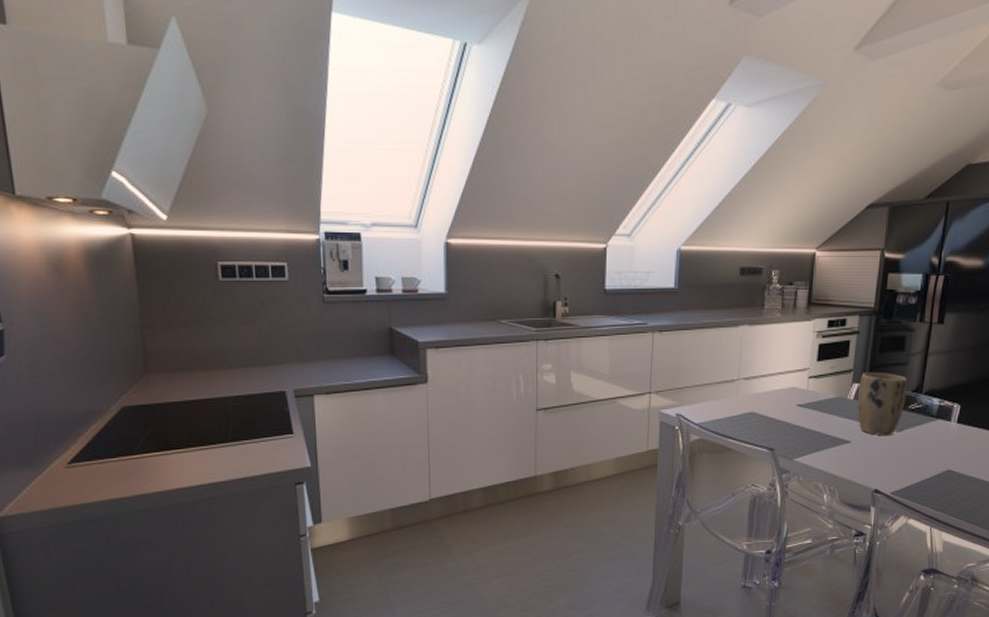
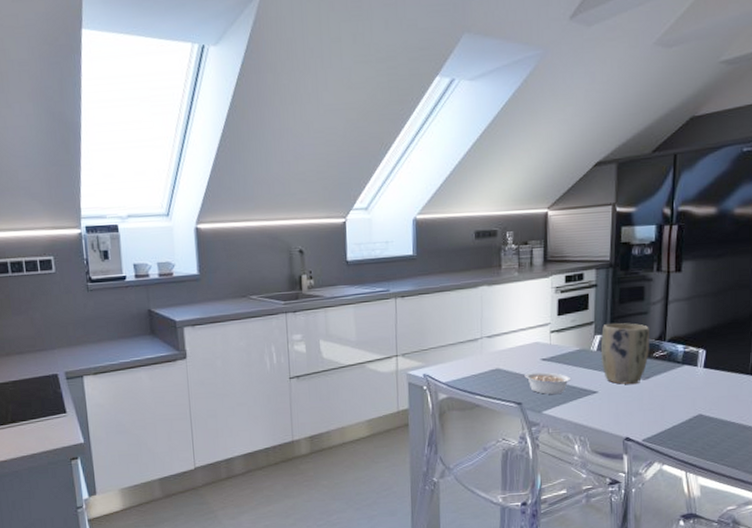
legume: none [779,418,827,441] -> present [524,372,573,394]

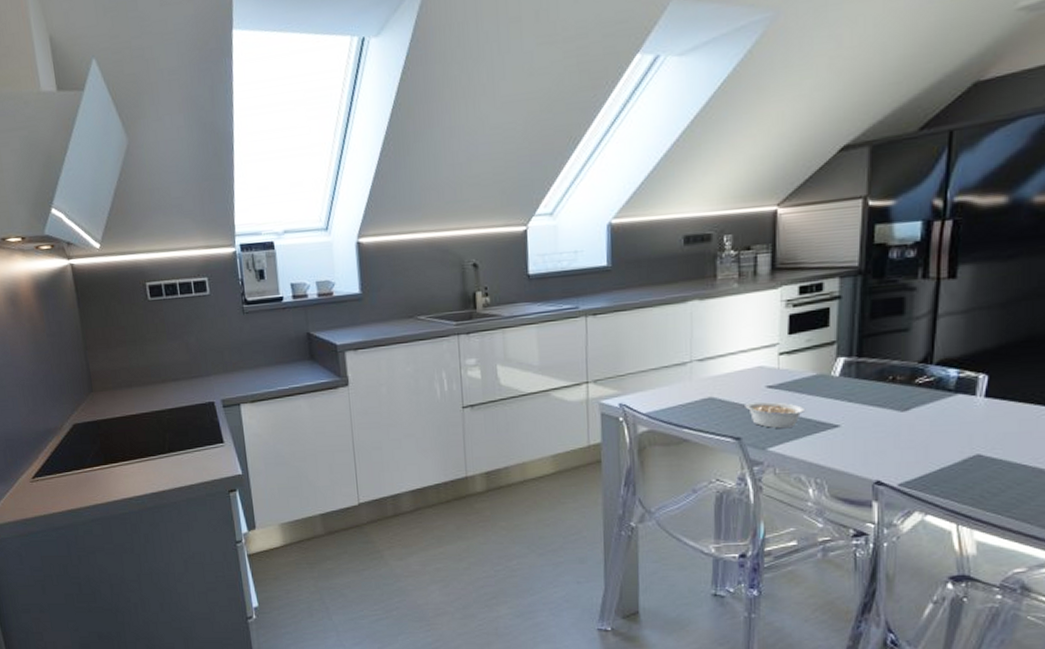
plant pot: present [600,323,649,385] -> none [844,342,910,418]

